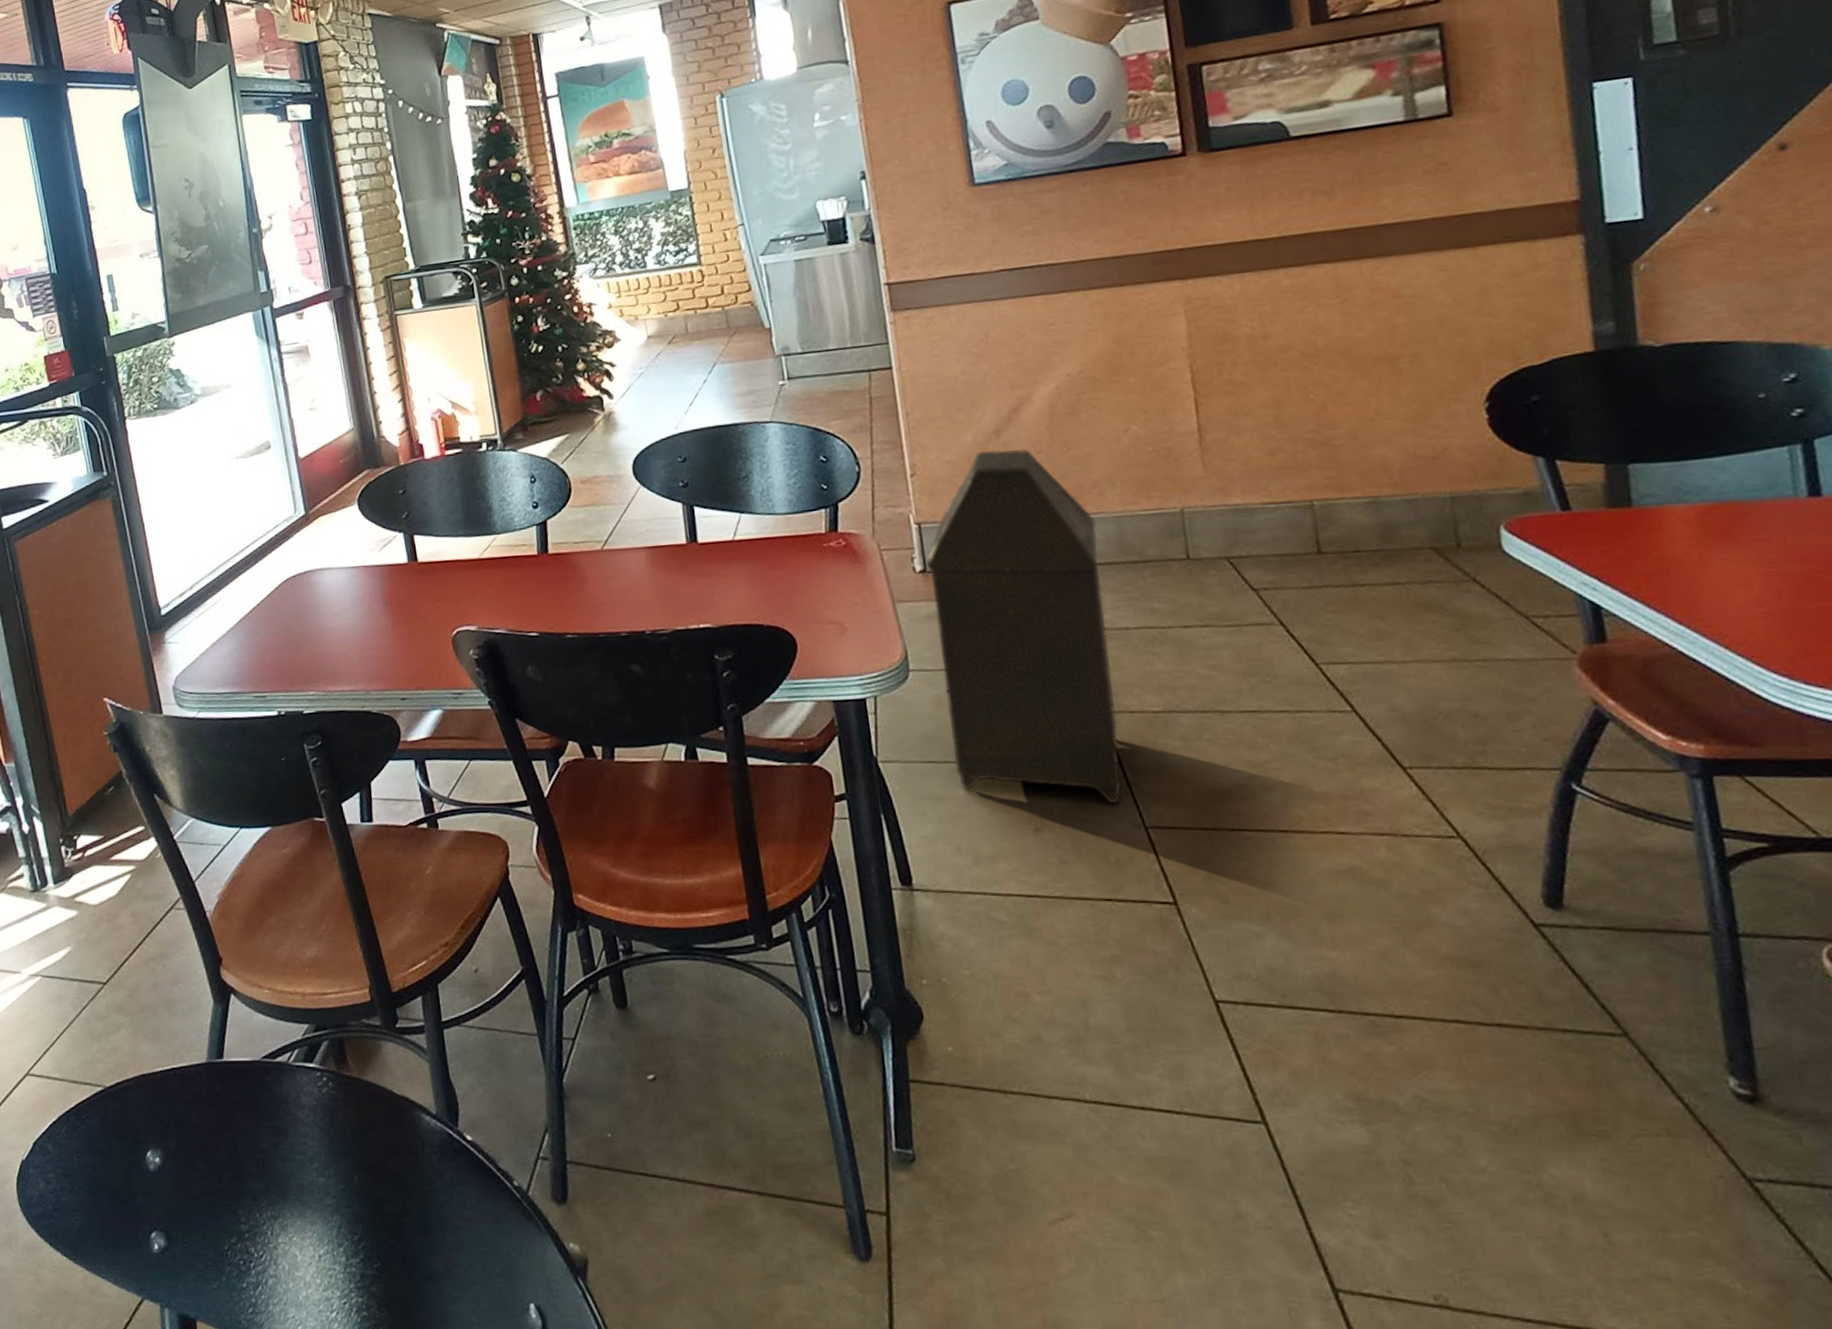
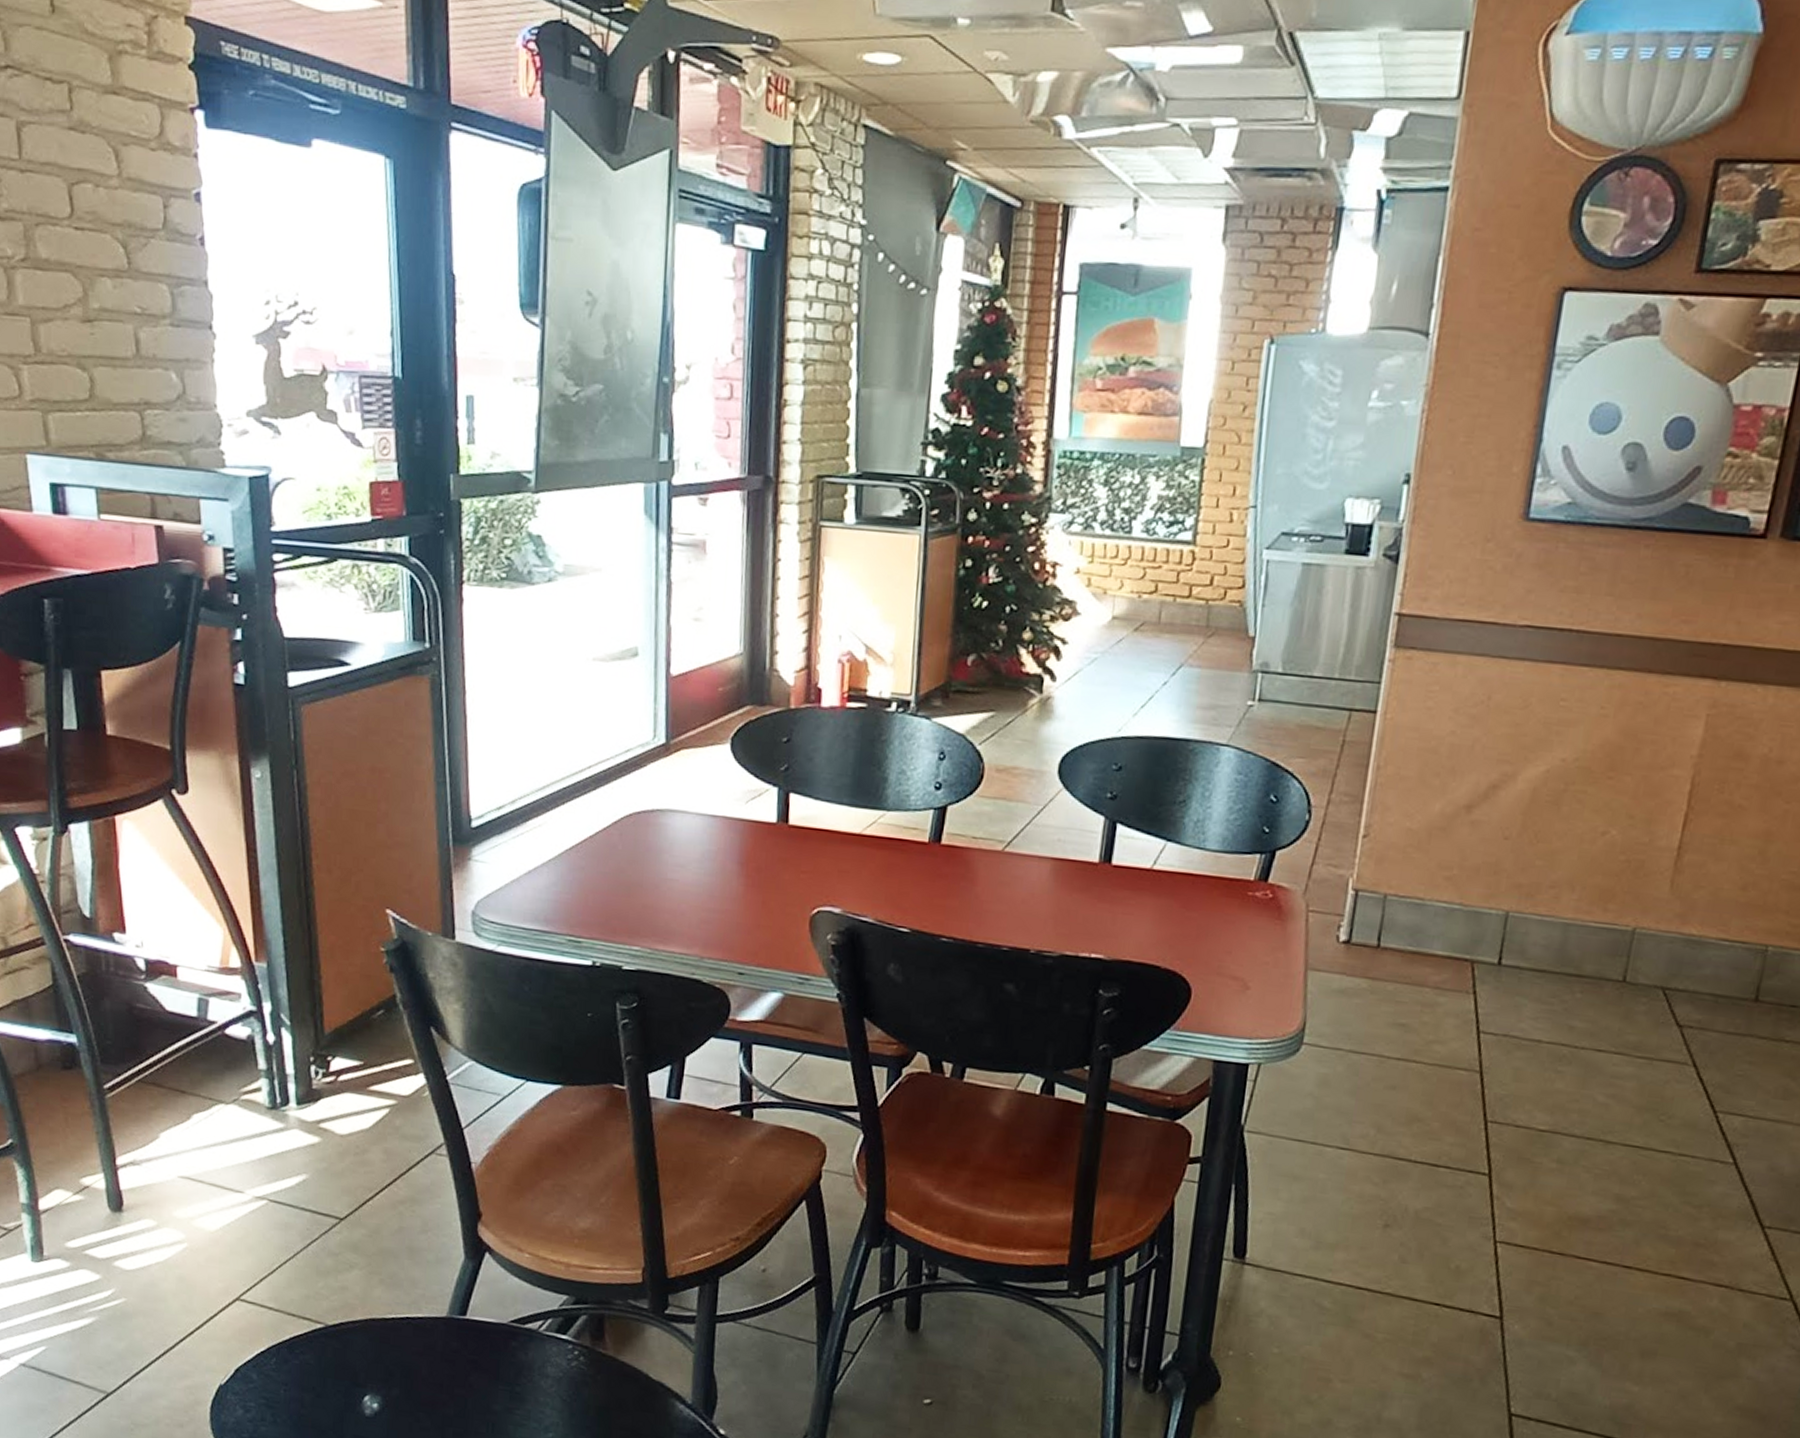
trash can: present [925,449,1122,804] -> none [1322,824,1543,1214]

